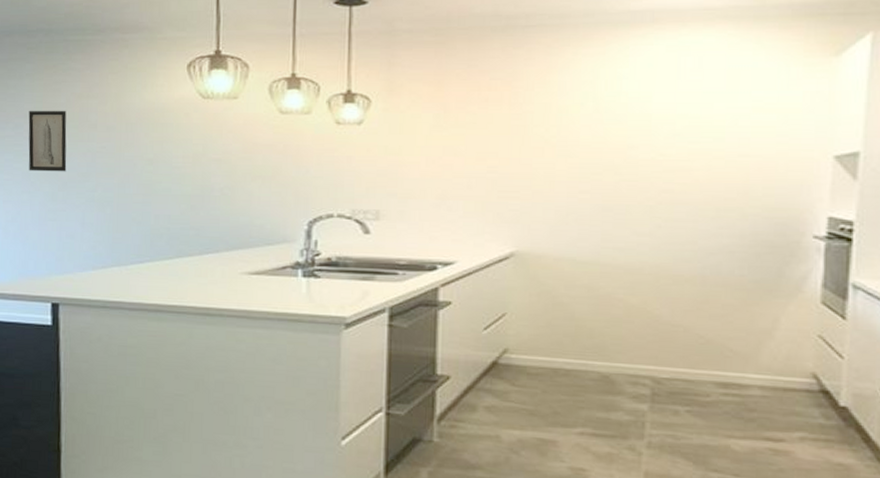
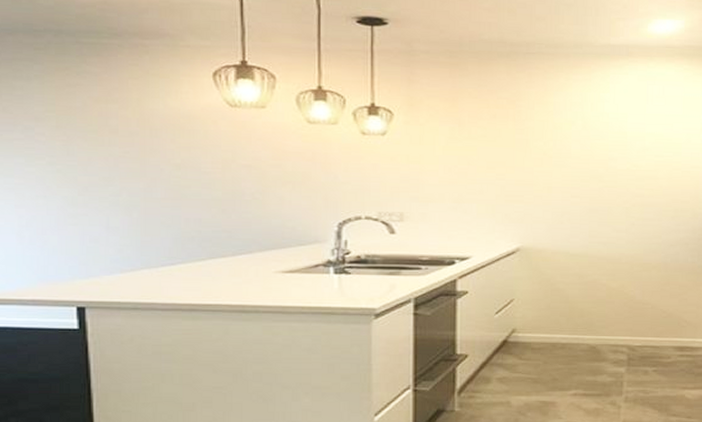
wall art: present [28,110,67,172] -> none [40,112,87,176]

